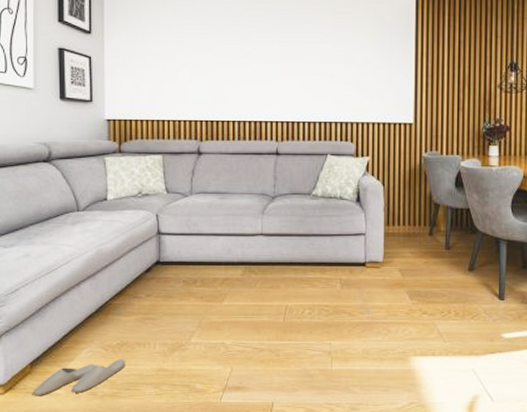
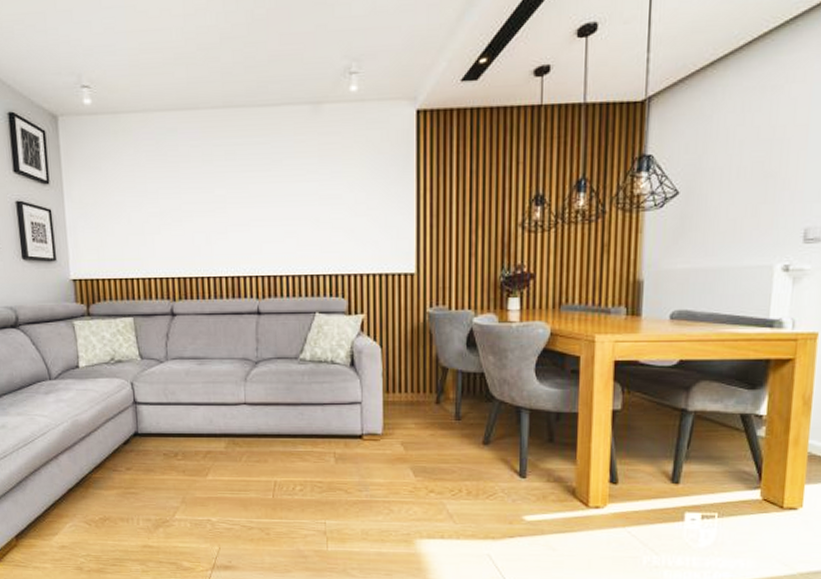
slippers: present [33,359,126,396] -> none [20,534,110,570]

